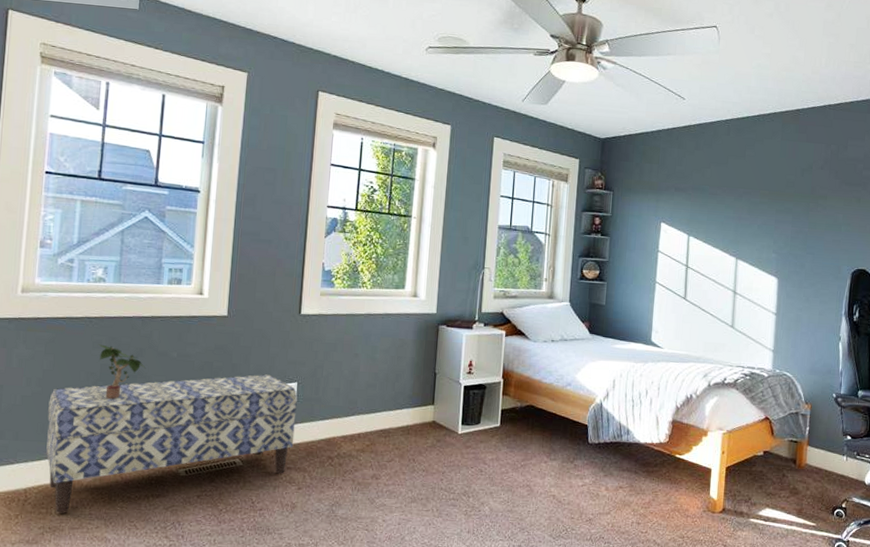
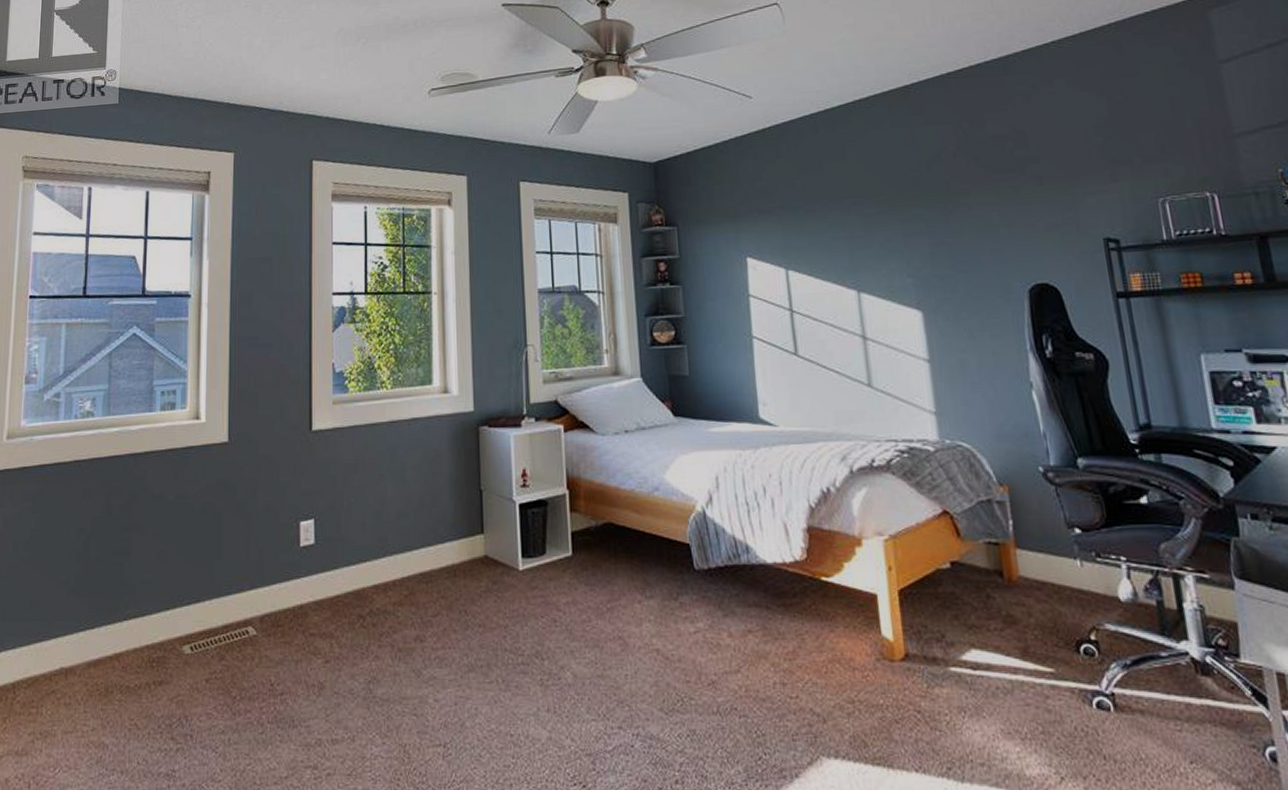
bench: present [46,374,298,514] -> none [35,512,316,714]
potted plant: present [98,344,146,399] -> none [88,492,141,559]

